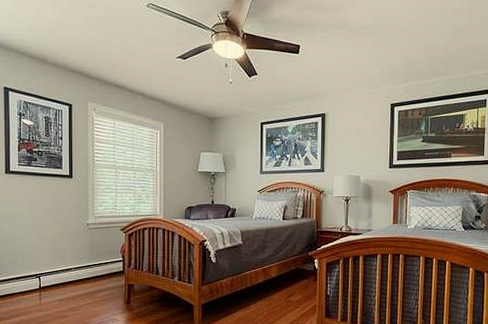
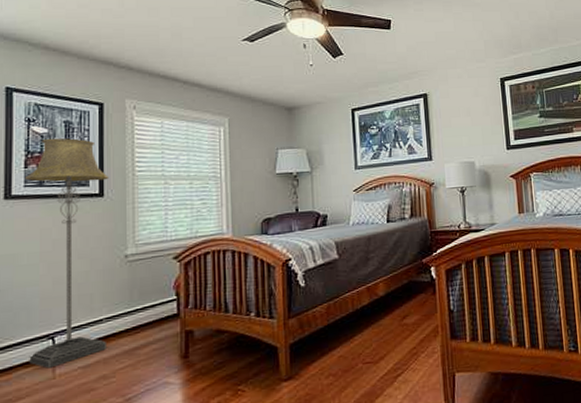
floor lamp: none [18,129,76,298] -> present [24,138,110,368]

